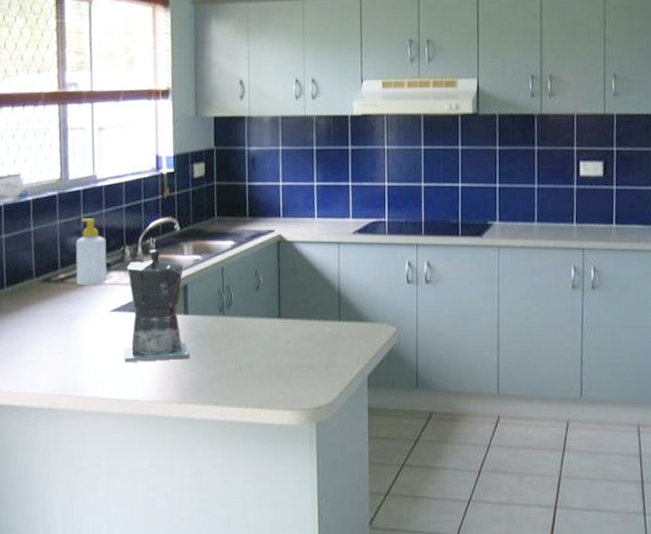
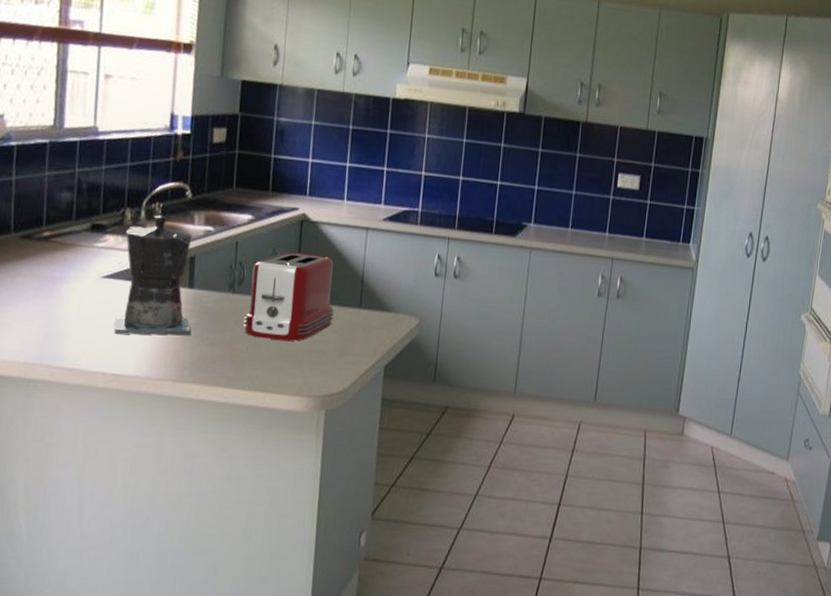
soap bottle: present [75,218,108,286] -> none [64,172,104,248]
toaster: none [235,272,316,357] -> present [243,252,335,341]

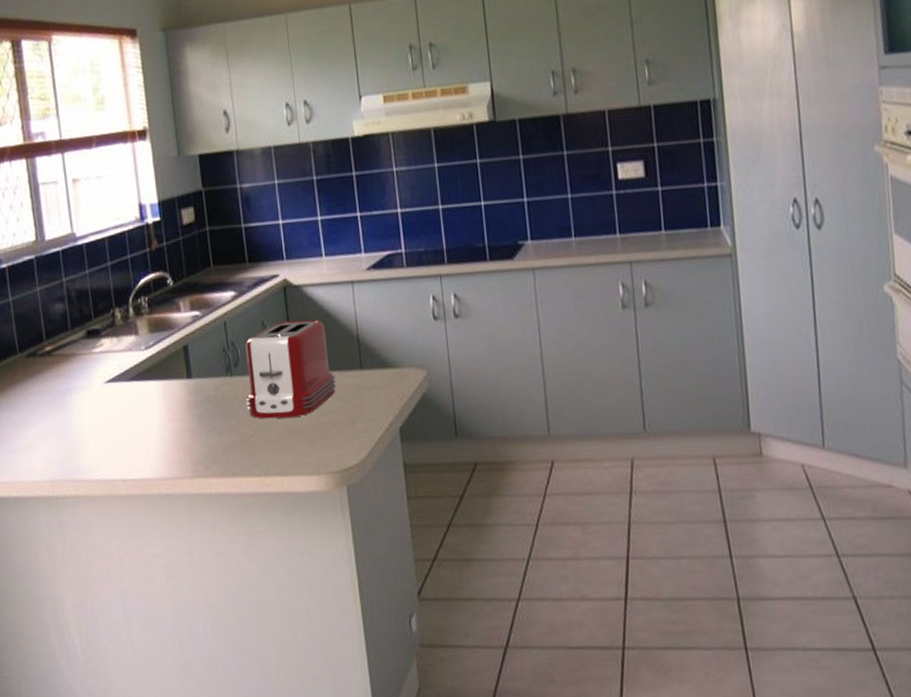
coffee maker: present [114,215,193,336] -> none [119,309,199,439]

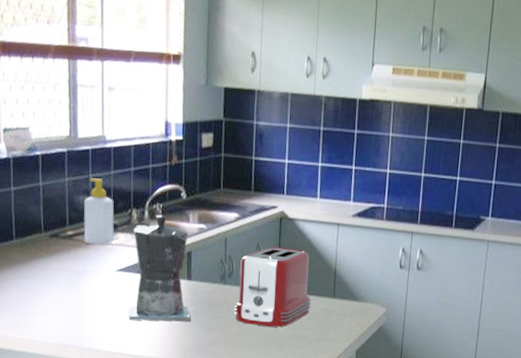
soap bottle: none [59,281,99,357] -> present [83,178,115,245]
coffee maker: none [119,309,199,439] -> present [128,215,192,322]

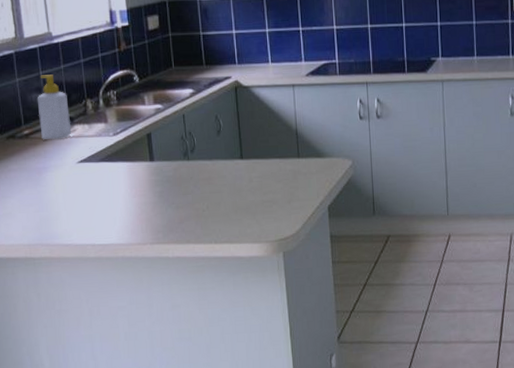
coffee maker: present [128,215,192,322] -> none [90,101,159,210]
toaster: present [234,246,312,327] -> none [200,115,277,197]

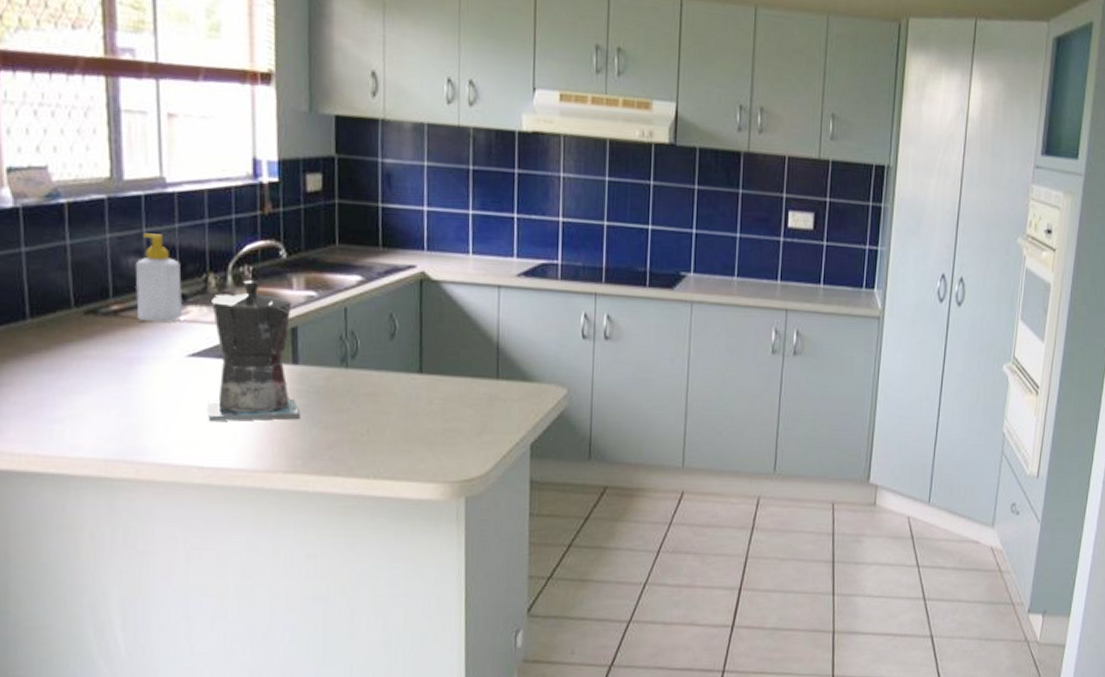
coffee maker: none [90,101,159,210] -> present [208,280,301,422]

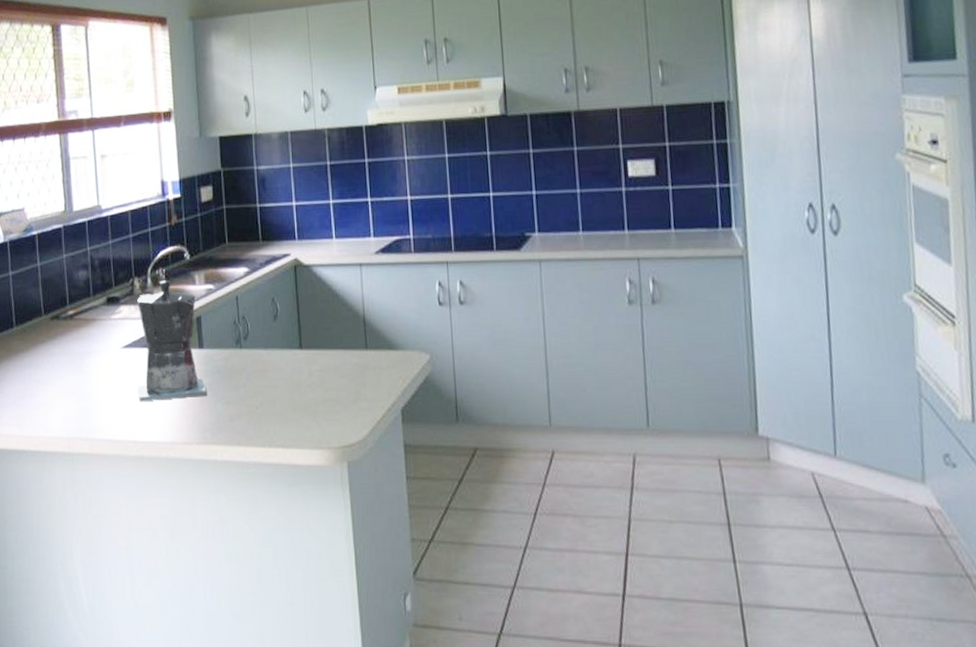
soap bottle: present [135,233,183,323] -> none [83,250,118,322]

